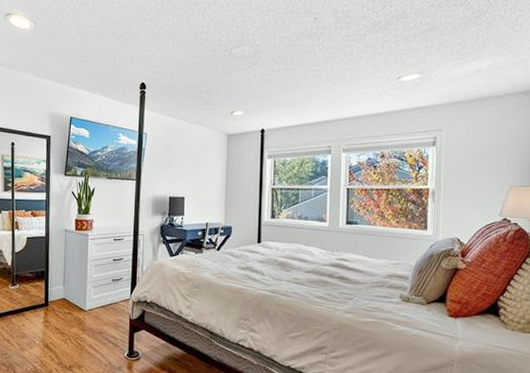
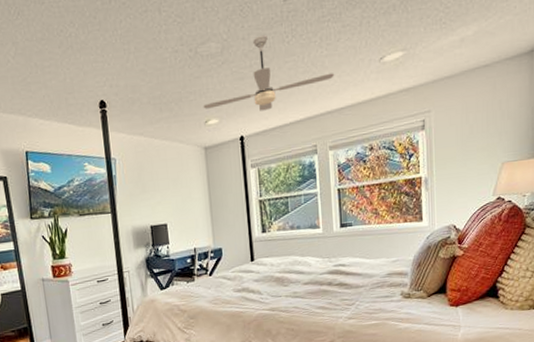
ceiling fan: none [231,45,354,110] -> present [203,34,335,111]

